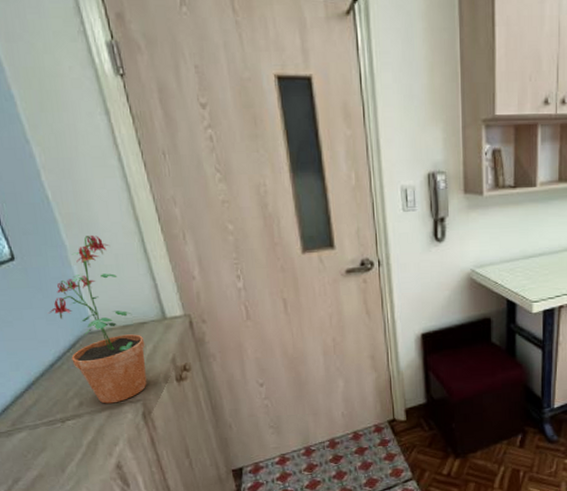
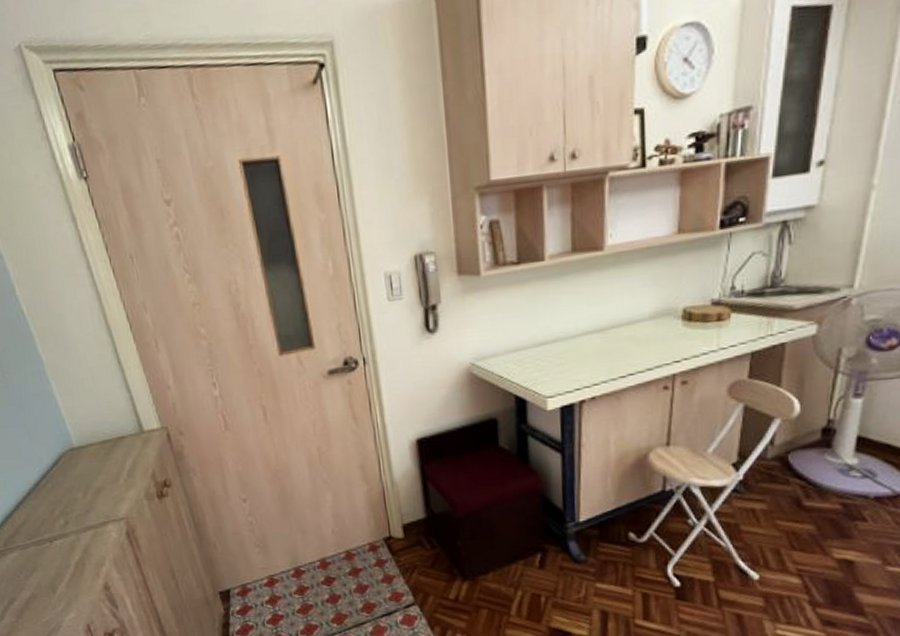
potted plant: present [47,234,147,404] -> none [30,347,129,523]

